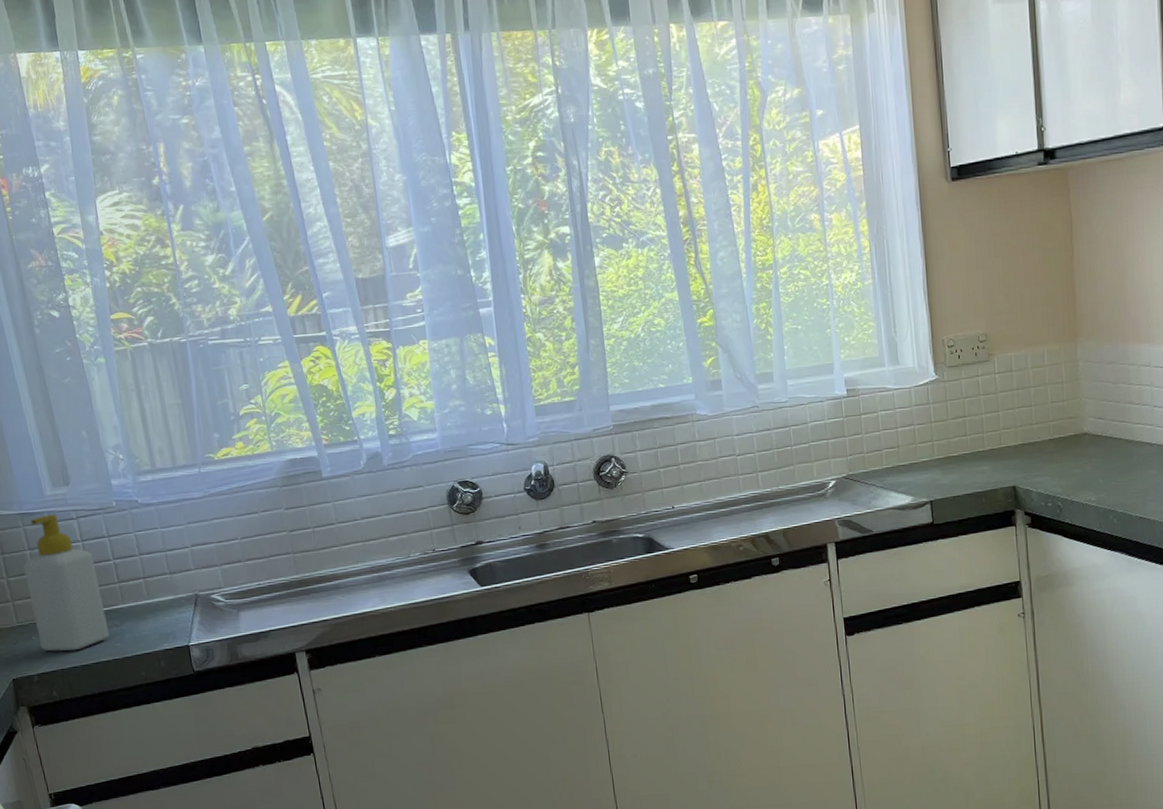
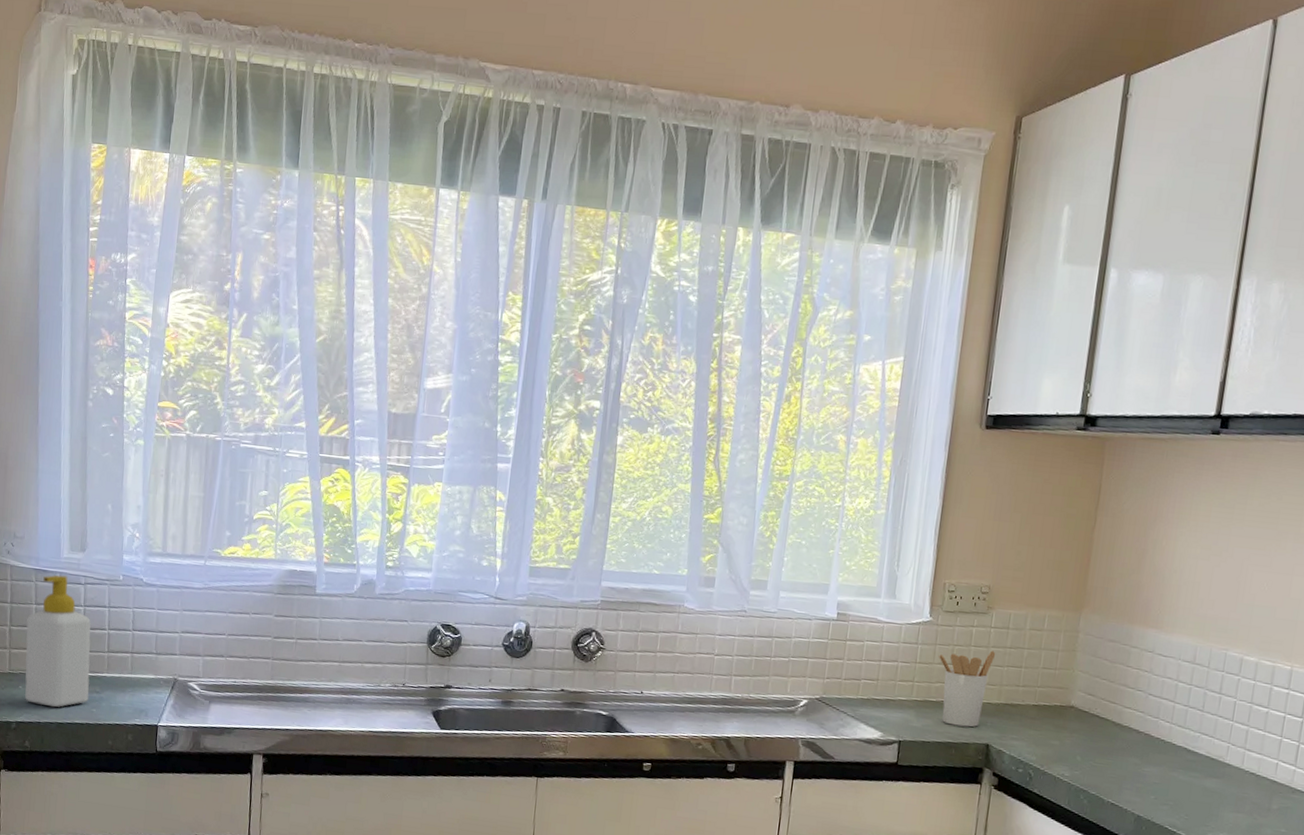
utensil holder: none [950,395,1005,475] -> present [938,650,996,728]

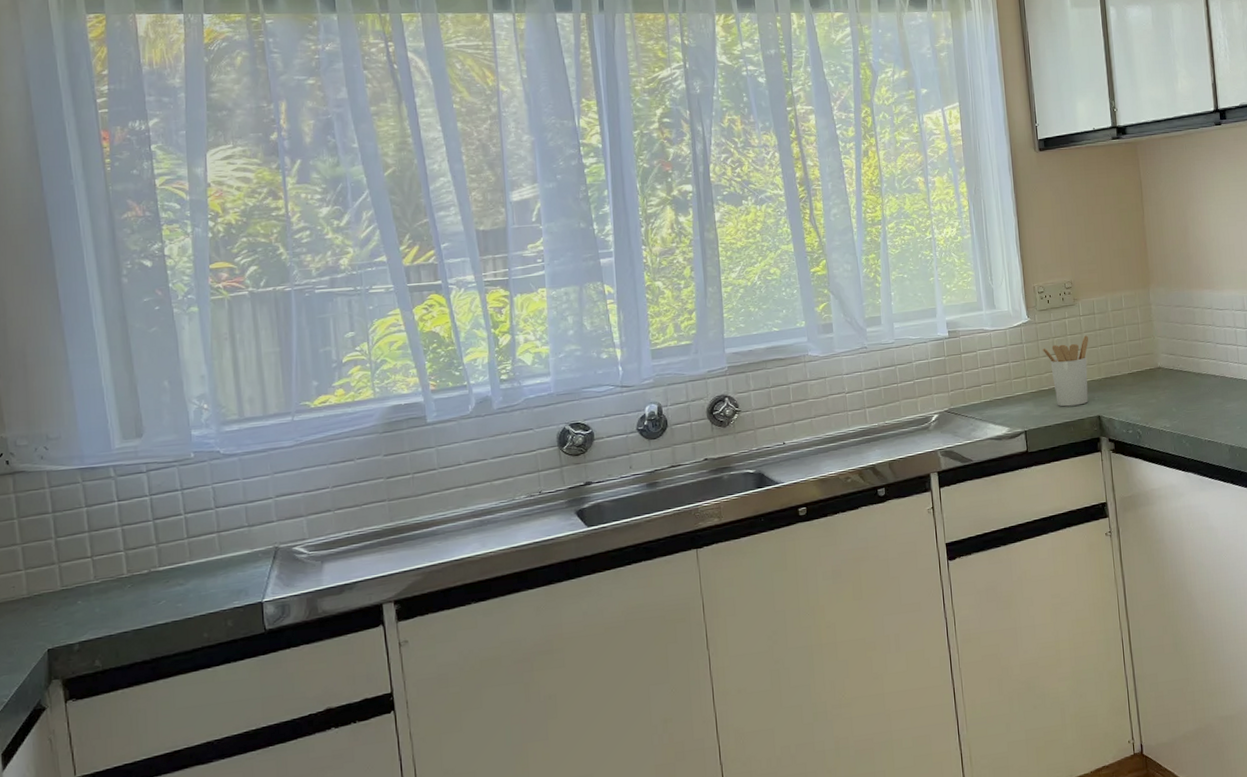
soap bottle: present [24,575,91,707] -> none [76,468,171,617]

